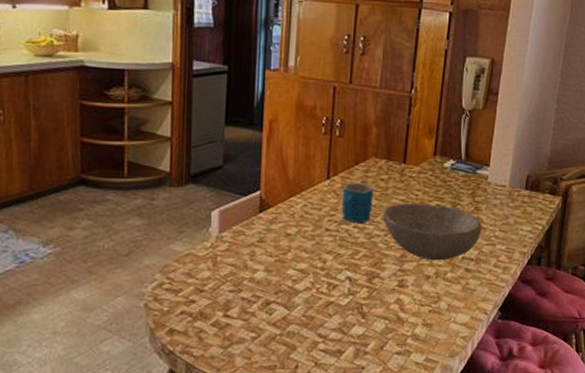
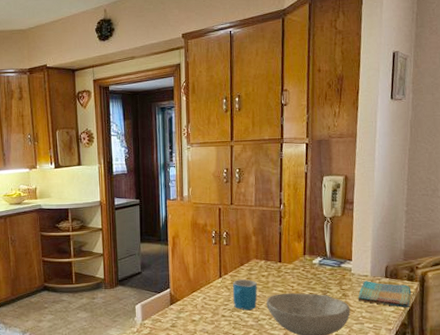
dish towel: none [491,192,553,228] -> present [357,281,412,308]

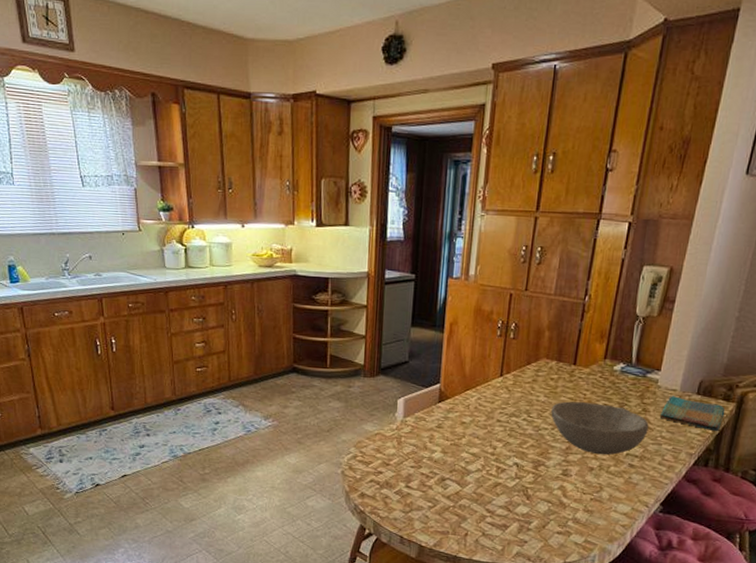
mug: present [232,279,258,311] -> none [513,380,544,418]

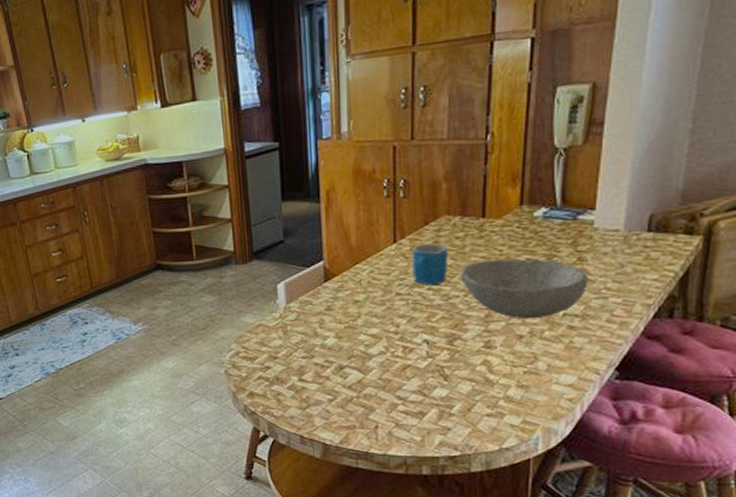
mug: none [513,380,544,418] -> present [412,243,448,286]
dish towel: present [659,396,725,432] -> none [601,237,689,274]

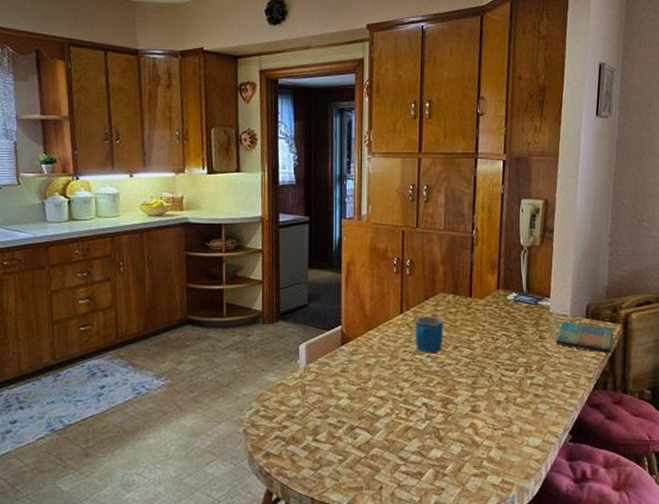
bowl: present [461,258,588,319] -> none [453,334,547,387]
dish towel: none [601,237,689,274] -> present [555,321,614,354]

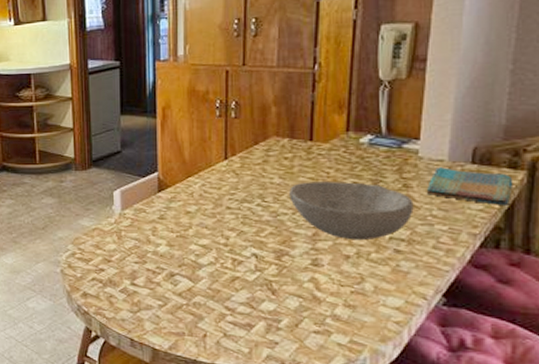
mug: present [415,316,443,354] -> none [242,162,277,202]
bowl: none [453,334,547,387] -> present [289,182,414,241]

